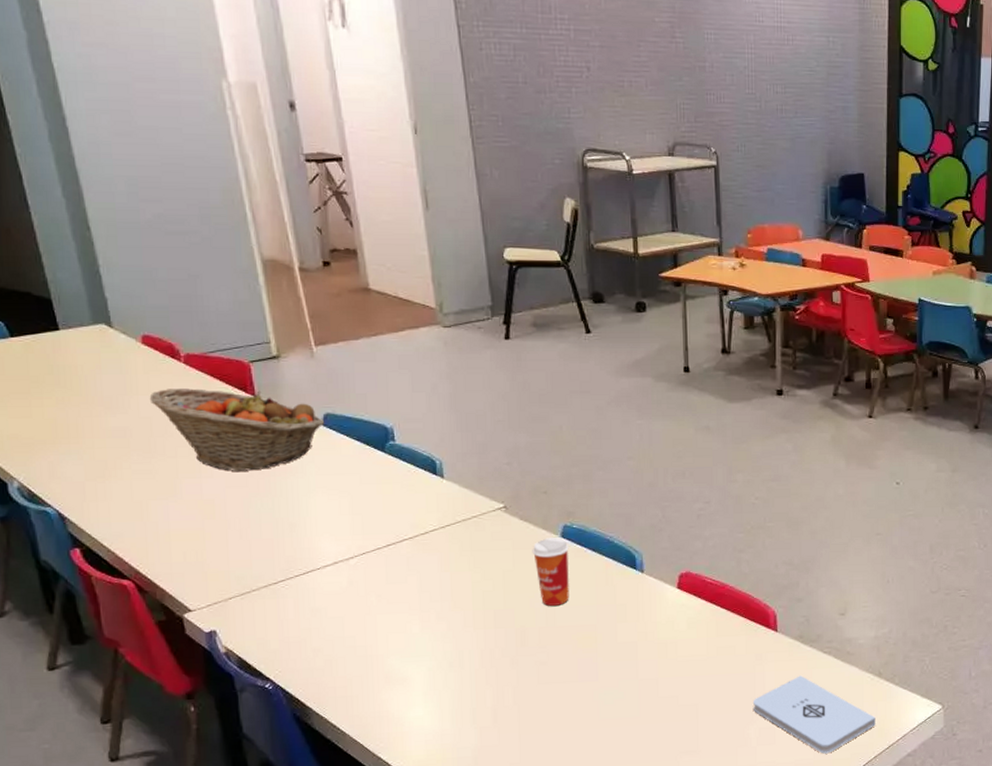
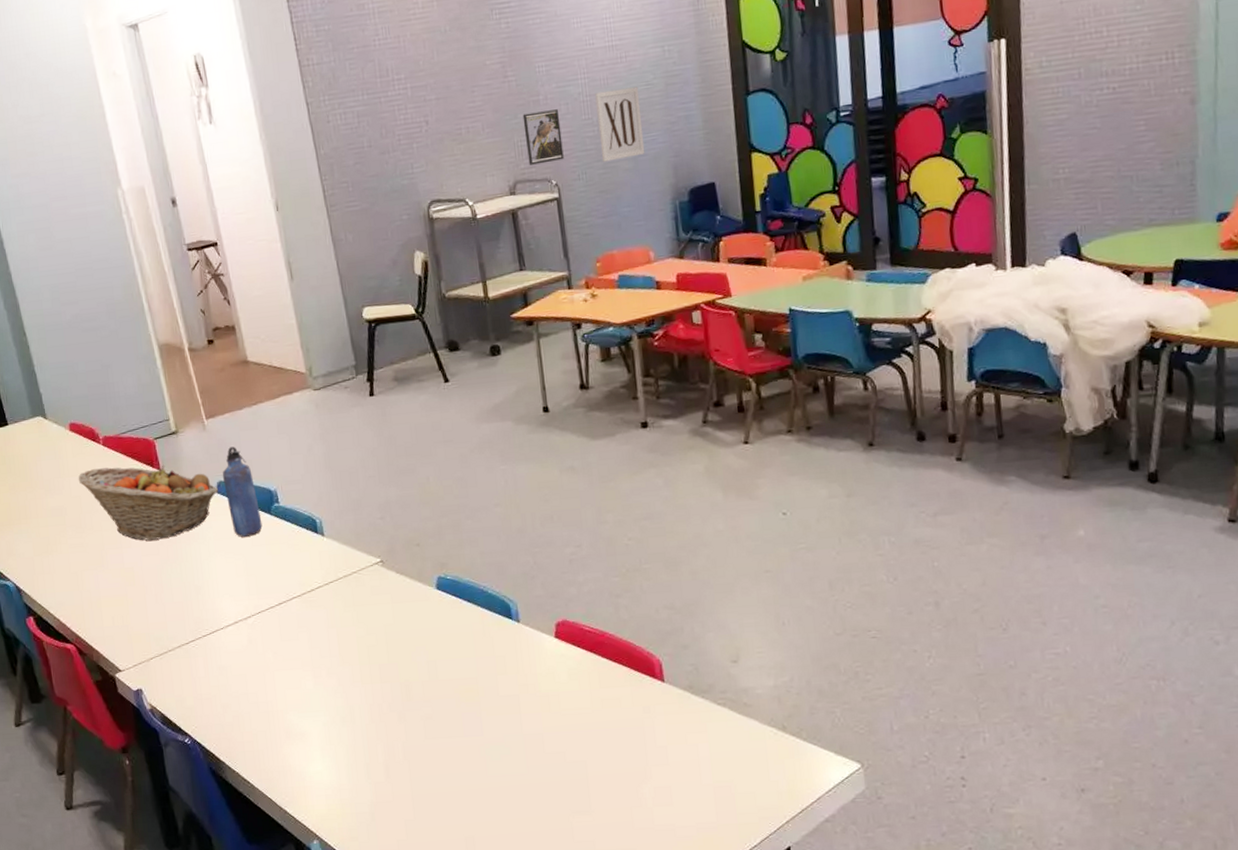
water bottle: none [330,378,374,474] -> present [222,446,263,537]
paper cup: present [532,537,569,606] -> none [410,589,449,659]
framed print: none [687,77,725,130] -> present [522,109,564,165]
notepad: present [753,675,876,754] -> none [645,730,784,817]
wall art: none [760,69,803,138] -> present [595,86,645,162]

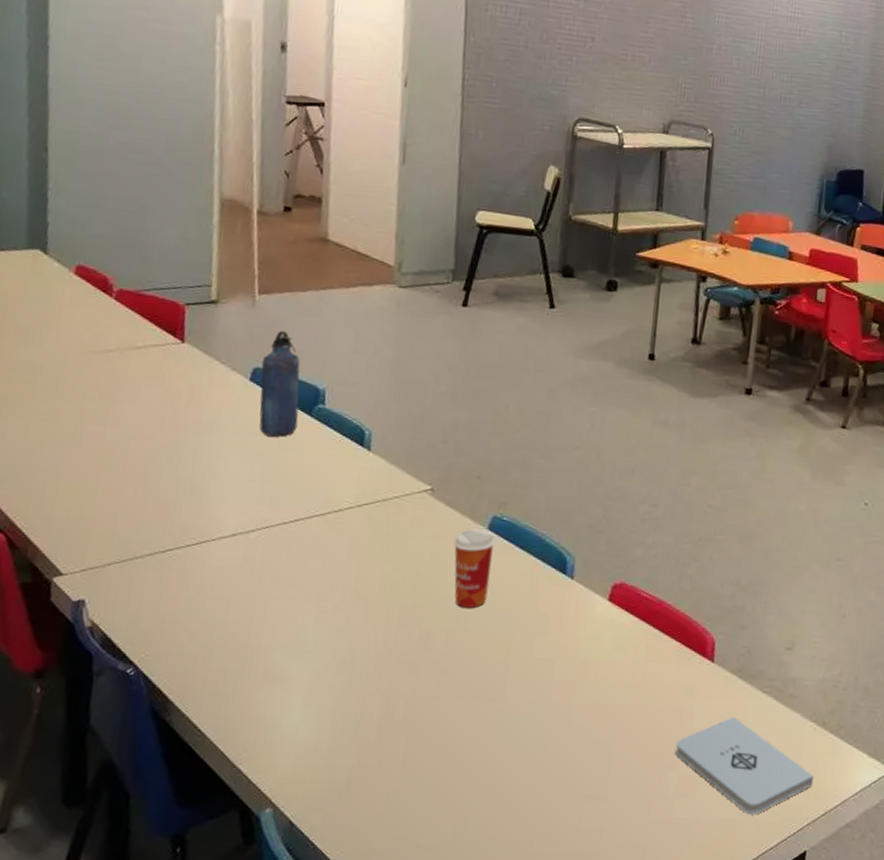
fruit basket: present [78,464,219,541] -> none [69,325,253,423]
paper cup: none [410,589,449,659] -> present [453,529,496,608]
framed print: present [522,109,564,165] -> none [688,57,730,112]
wall art: present [595,86,645,162] -> none [761,56,811,127]
notepad: none [645,730,784,817] -> present [675,717,814,815]

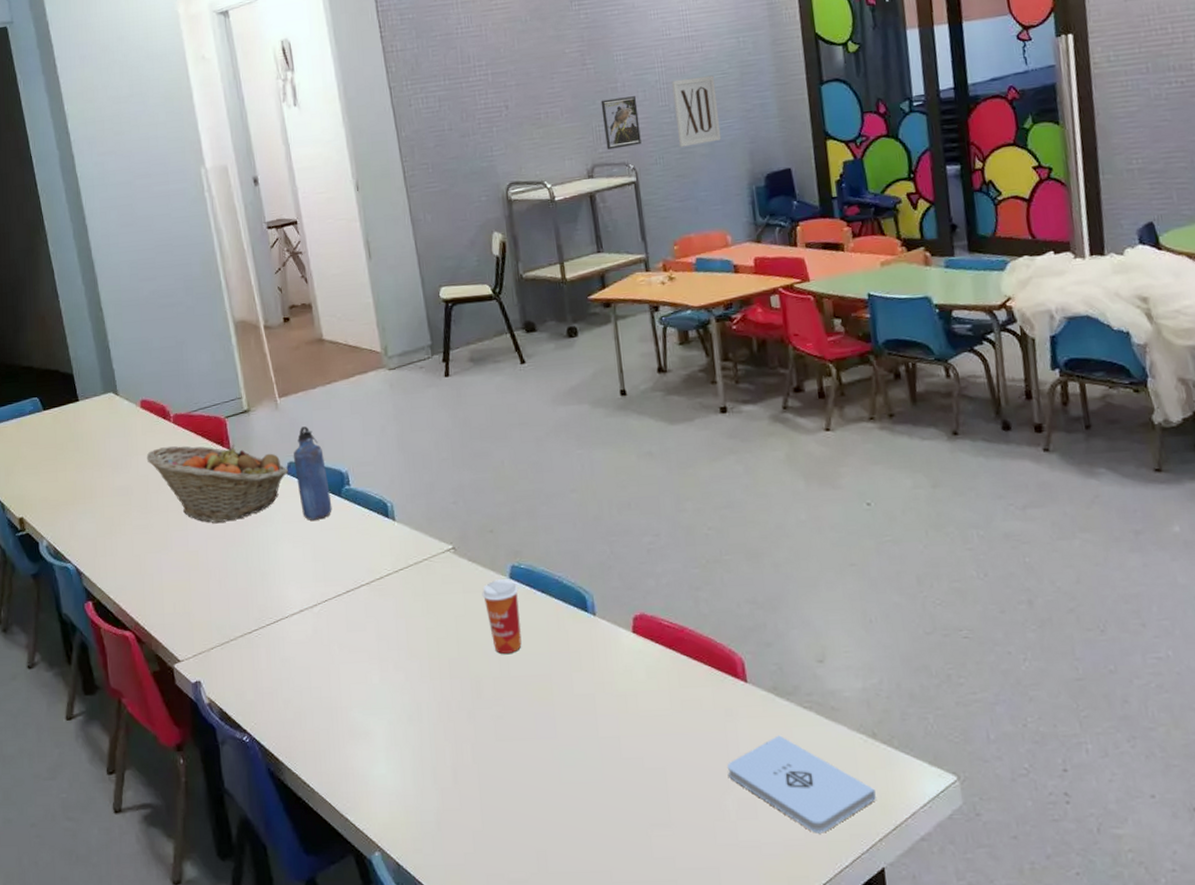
fruit basket: none [69,325,253,423] -> present [146,444,289,524]
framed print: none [688,57,730,112] -> present [600,96,642,150]
wall art: none [761,56,811,127] -> present [672,75,722,147]

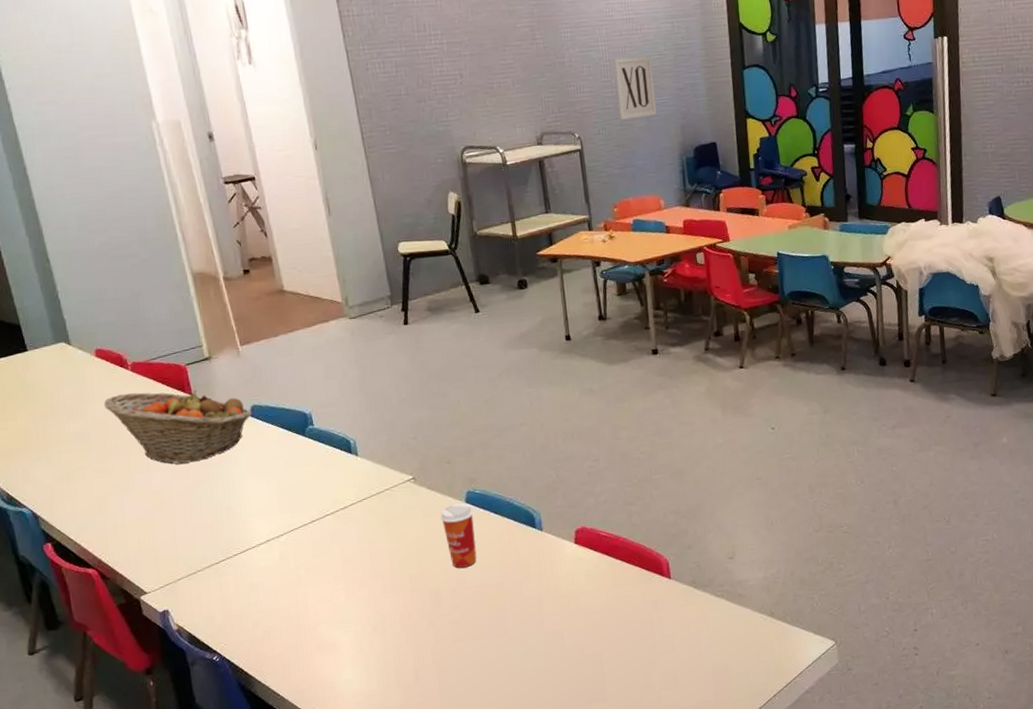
water bottle: present [293,426,332,520] -> none [256,372,297,459]
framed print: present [600,96,642,150] -> none [549,71,586,119]
notepad: present [727,735,876,834] -> none [654,620,772,695]

